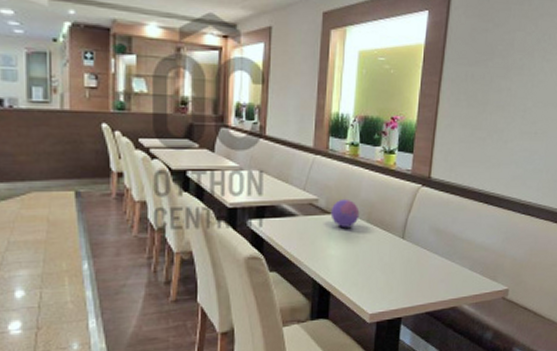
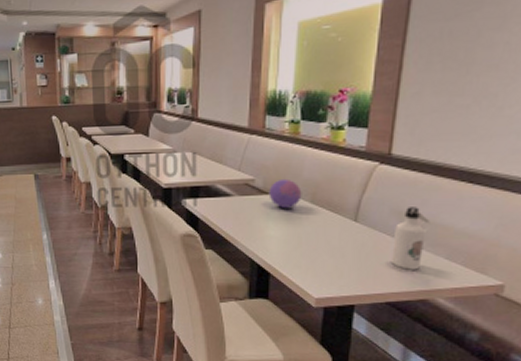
water bottle: none [430,224,460,281] -> present [391,207,432,270]

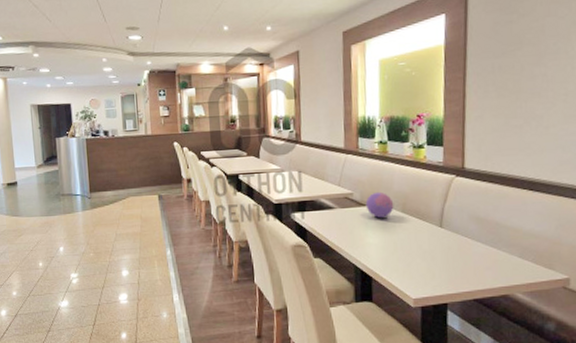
water bottle: present [391,207,432,270] -> none [473,212,504,269]

